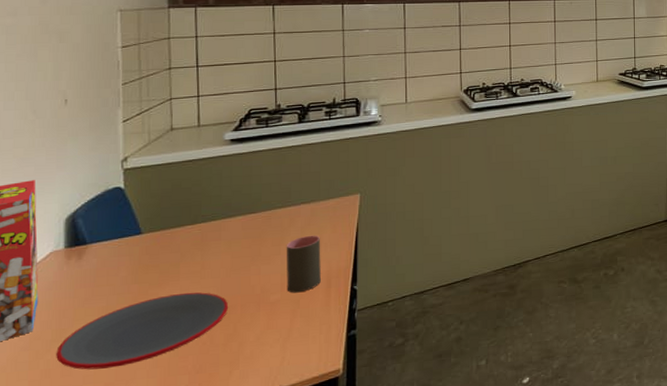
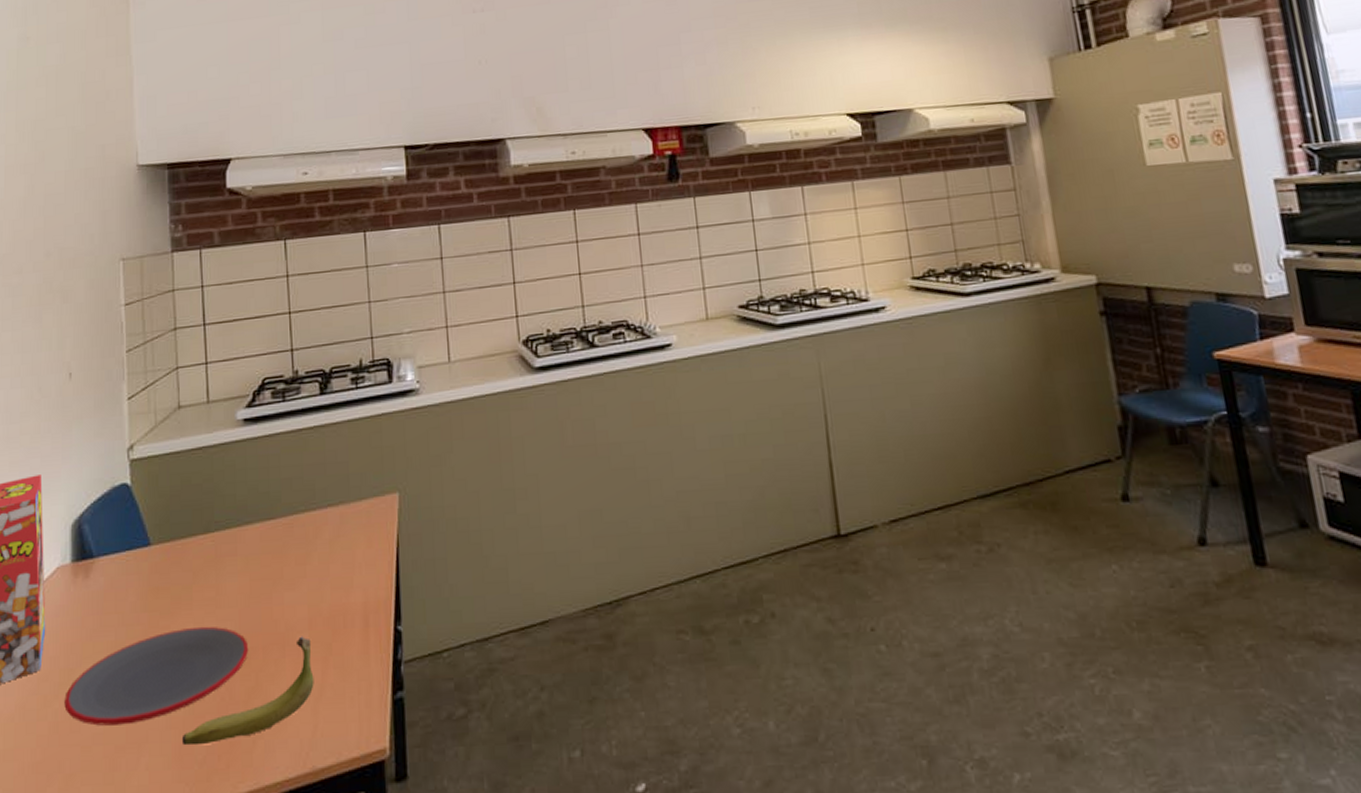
banana: none [166,296,284,379] -> present [181,636,314,746]
cup: present [286,235,321,293] -> none [312,550,356,633]

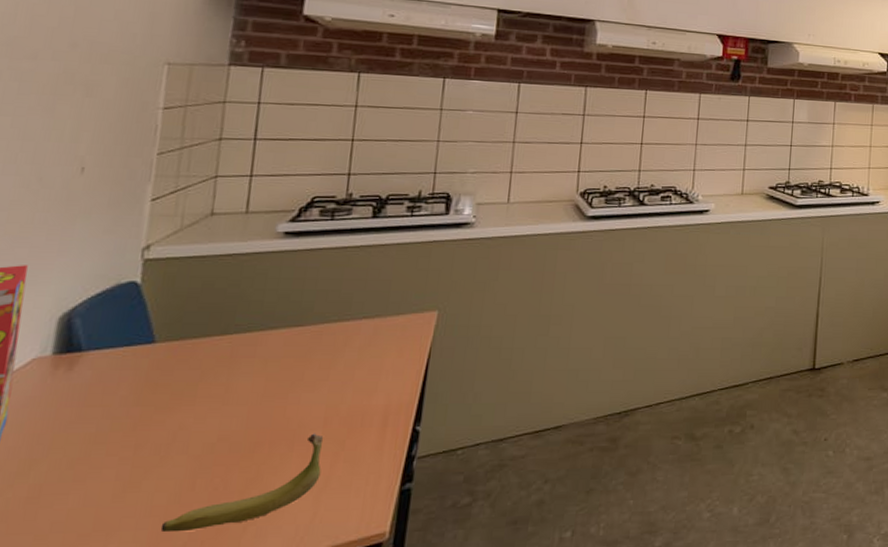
plate: present [64,626,249,726] -> none [19,421,254,515]

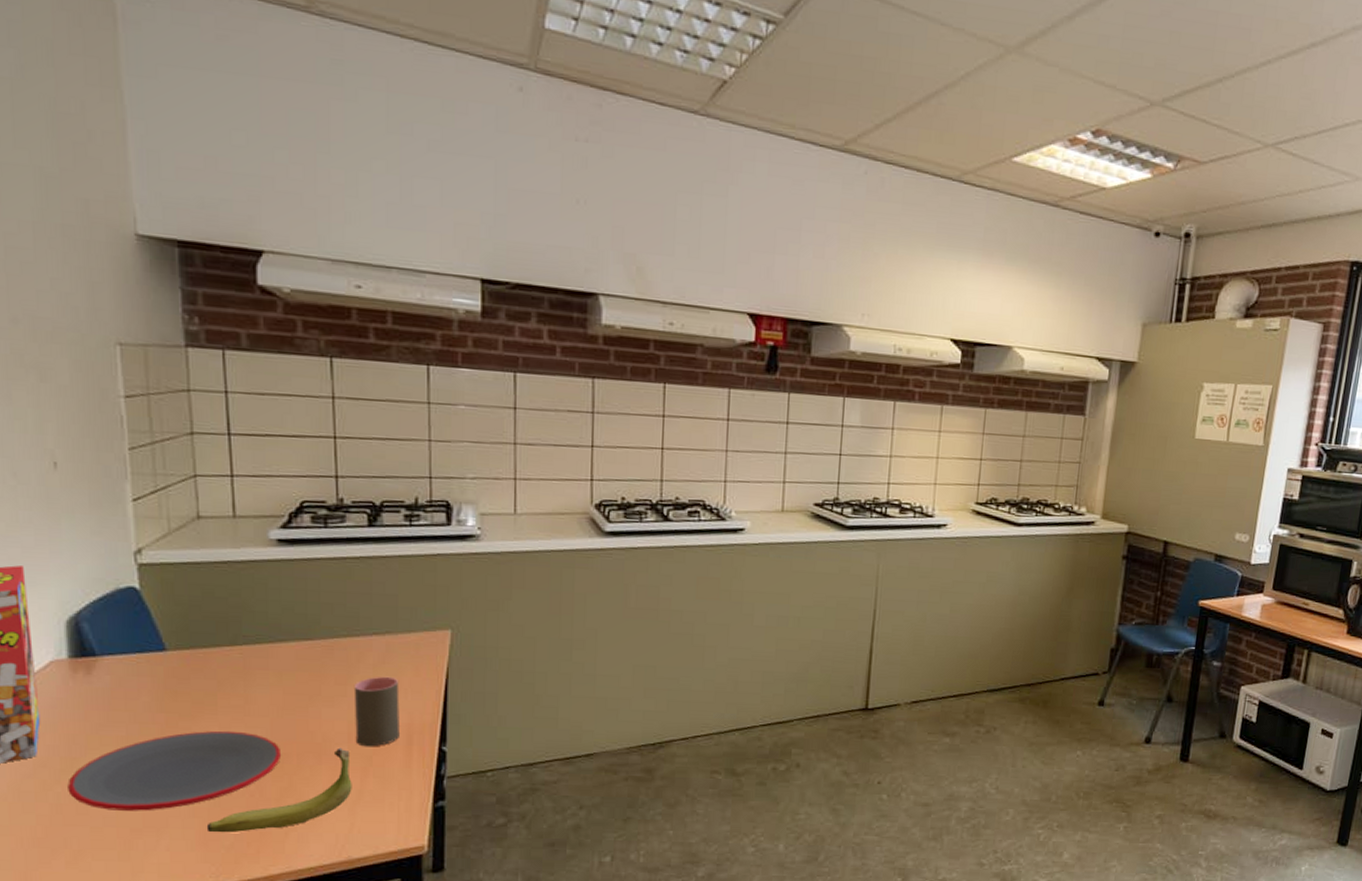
plate: none [19,421,254,515] -> present [68,730,282,811]
cup: none [330,358,381,431] -> present [353,676,400,747]

